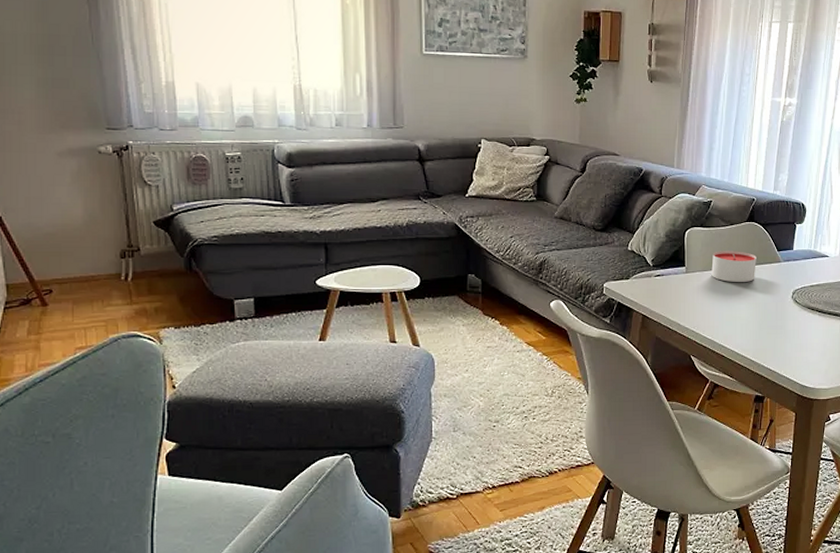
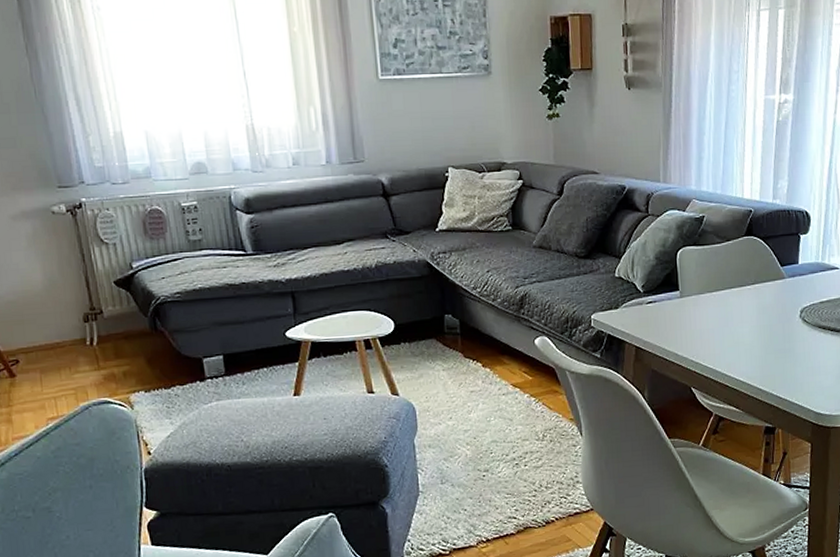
candle: present [711,251,756,283] -> none [708,269,758,305]

